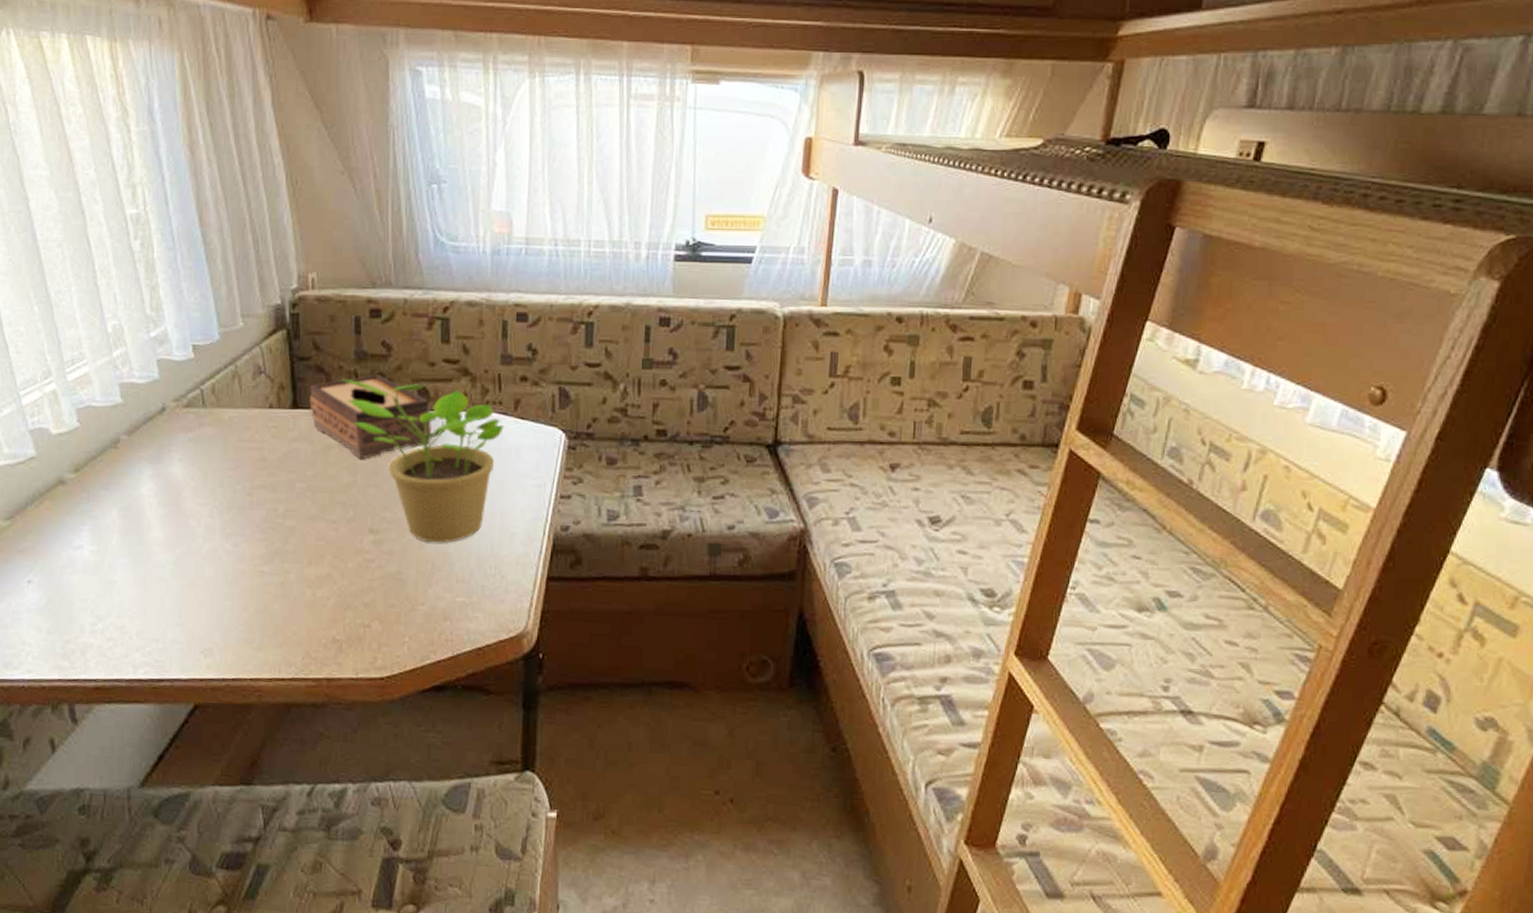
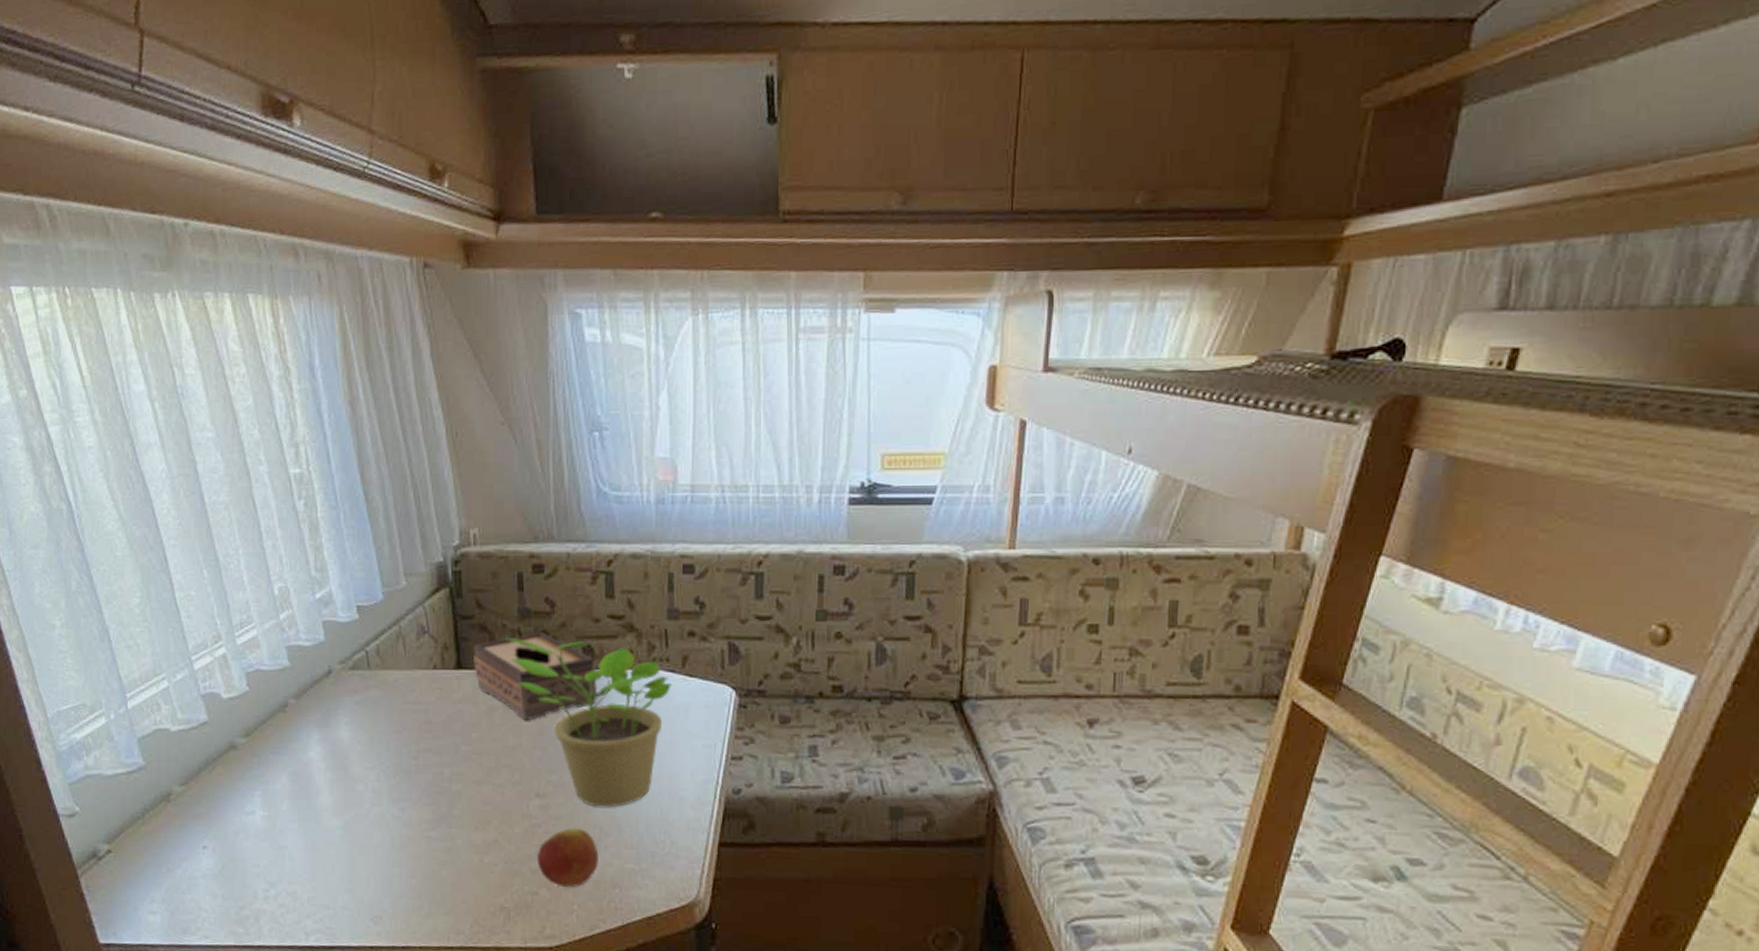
apple: none [369,562,431,621] -> present [537,827,599,888]

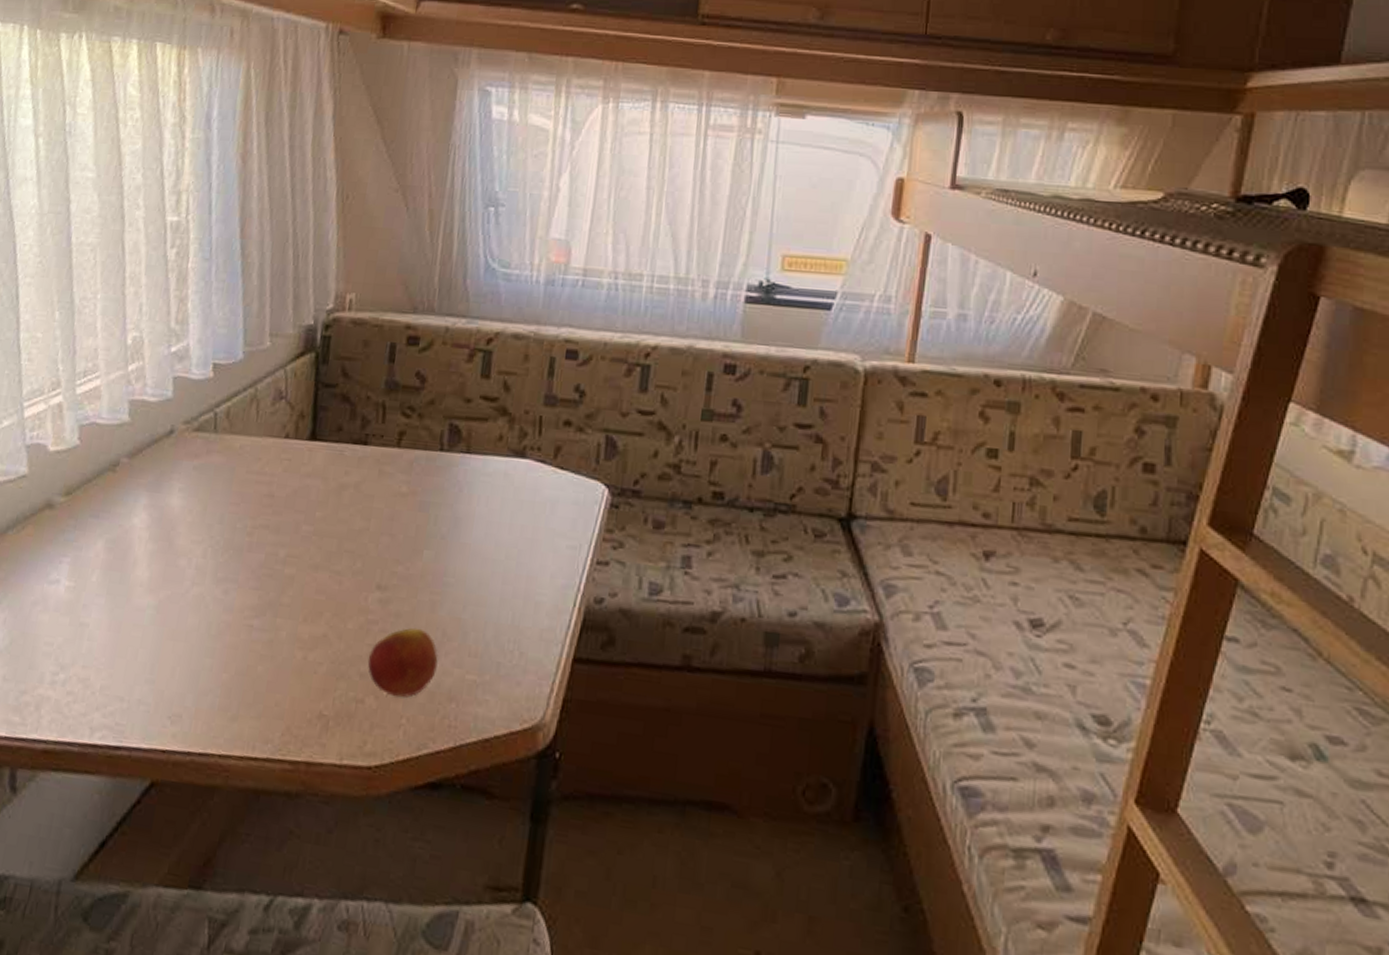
tissue box: present [472,632,597,721] -> none [329,408,461,503]
potted plant: present [505,637,671,807] -> none [368,410,540,608]

